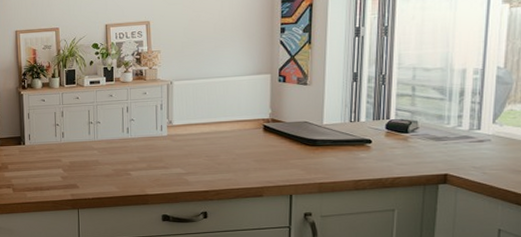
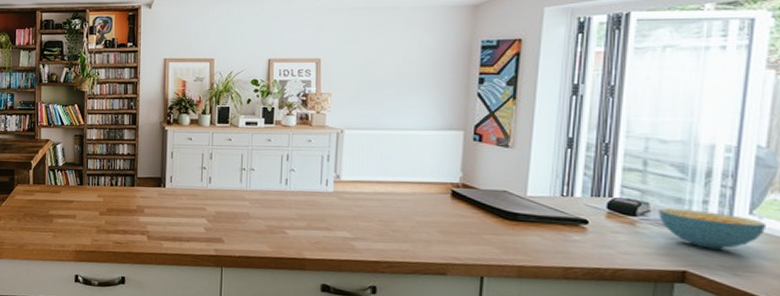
cereal bowl: none [425,123,506,154] -> present [658,208,767,250]

